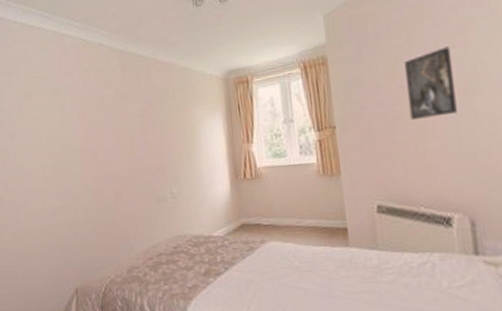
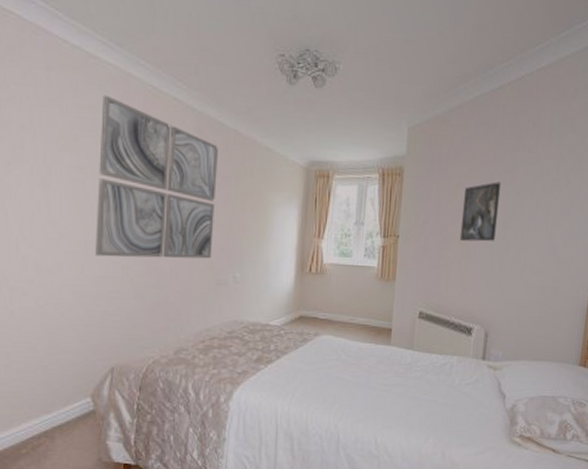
wall art: none [45,55,148,190] -> present [95,95,218,259]

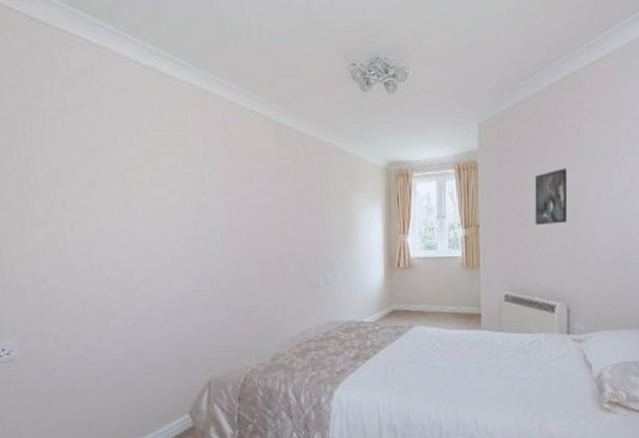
wall art: present [95,95,218,259] -> none [179,112,301,271]

